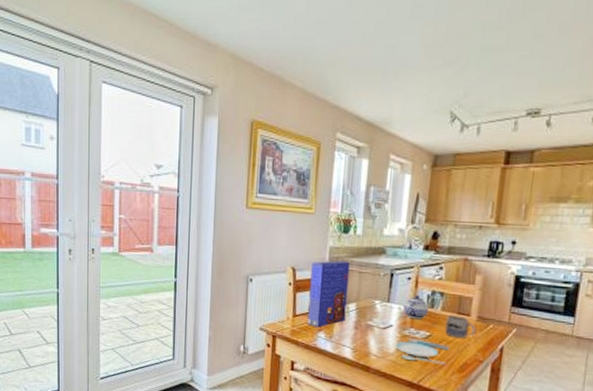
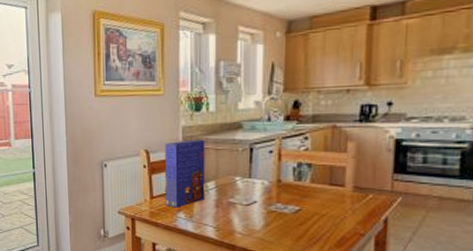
plate: present [396,338,449,365] -> none [262,213,323,240]
teapot: present [404,295,429,320] -> none [268,169,296,194]
mug: present [445,315,477,338] -> none [317,187,354,210]

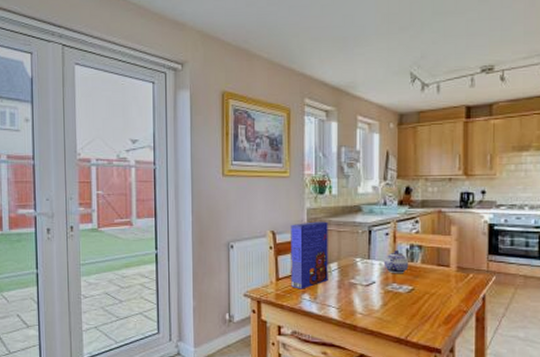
teapot: none [268,169,296,194] -> present [385,250,409,274]

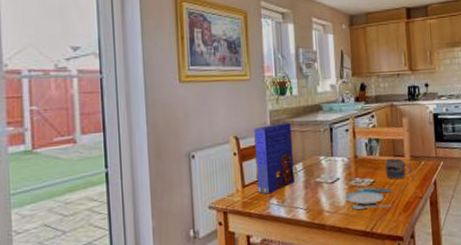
plate: none [381,293,432,318] -> present [346,187,392,210]
teapot: present [385,250,409,274] -> none [346,145,369,169]
mug: none [427,268,457,289] -> present [385,158,412,179]

